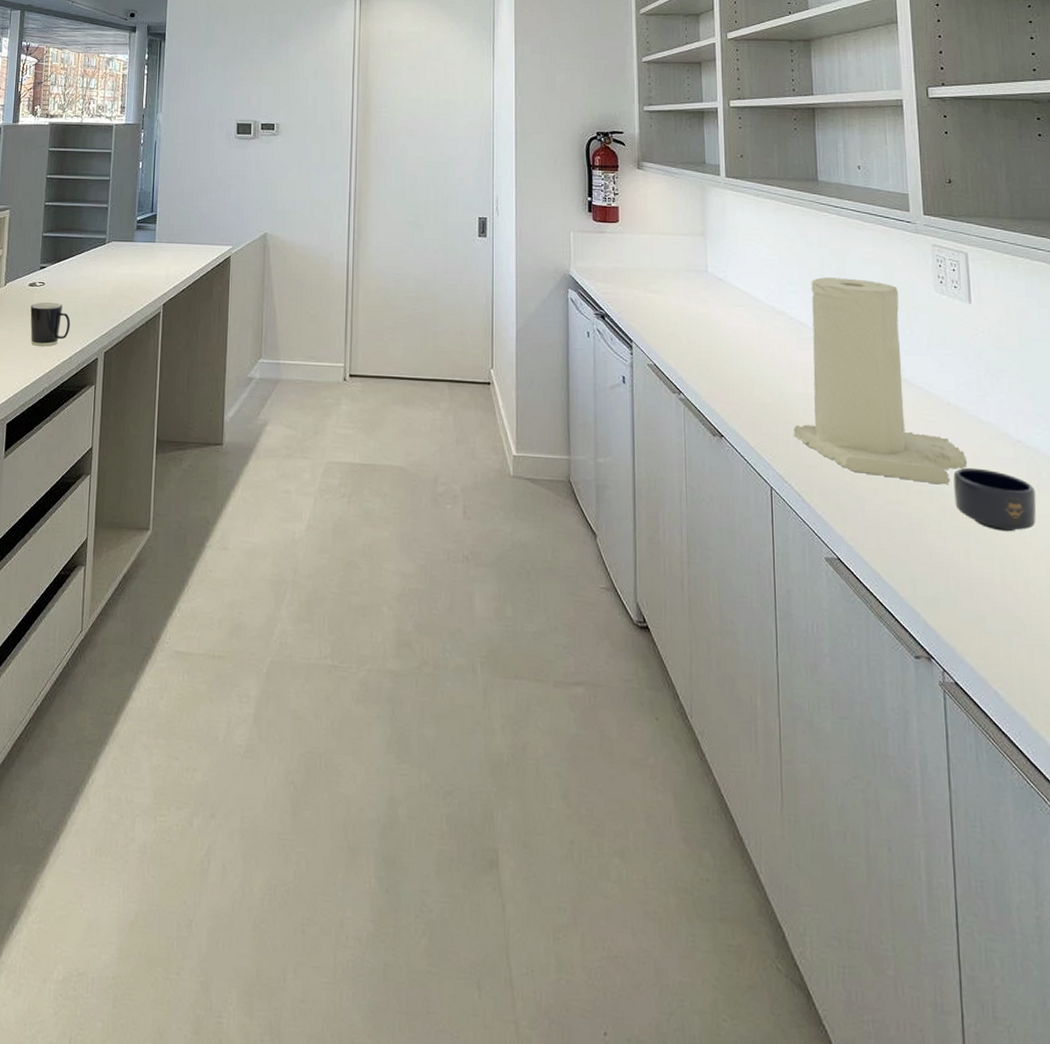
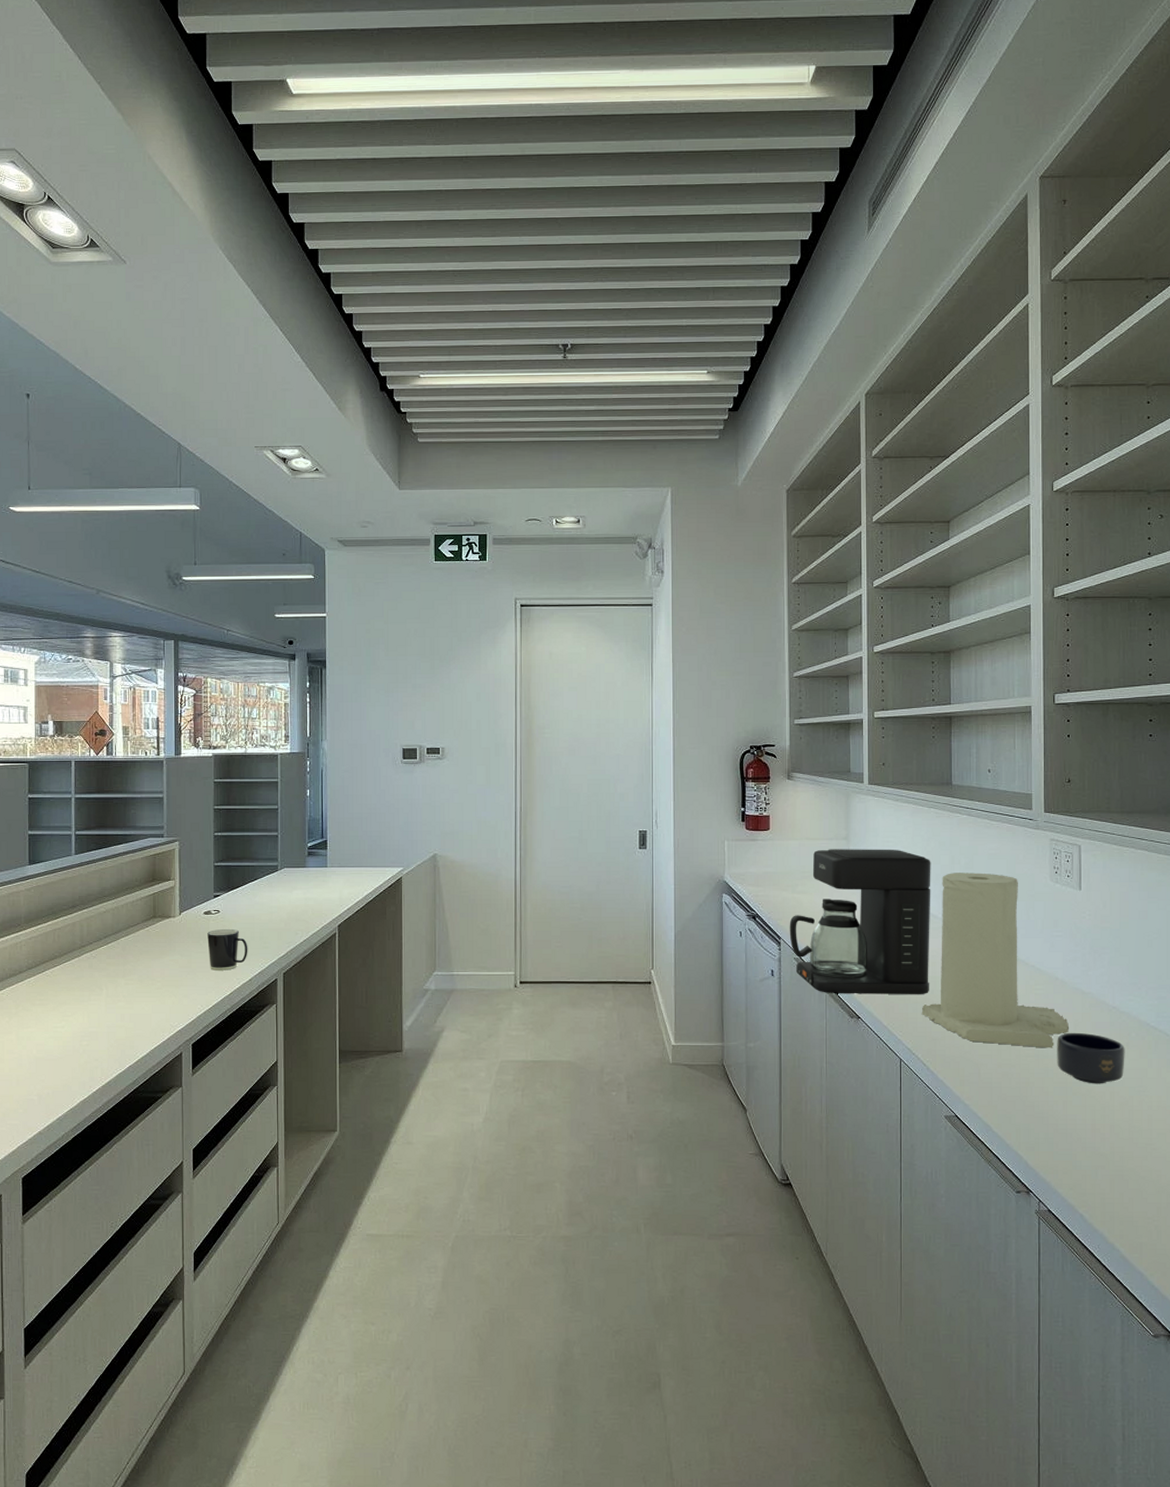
coffee maker: none [641,245,801,413] -> present [789,849,931,994]

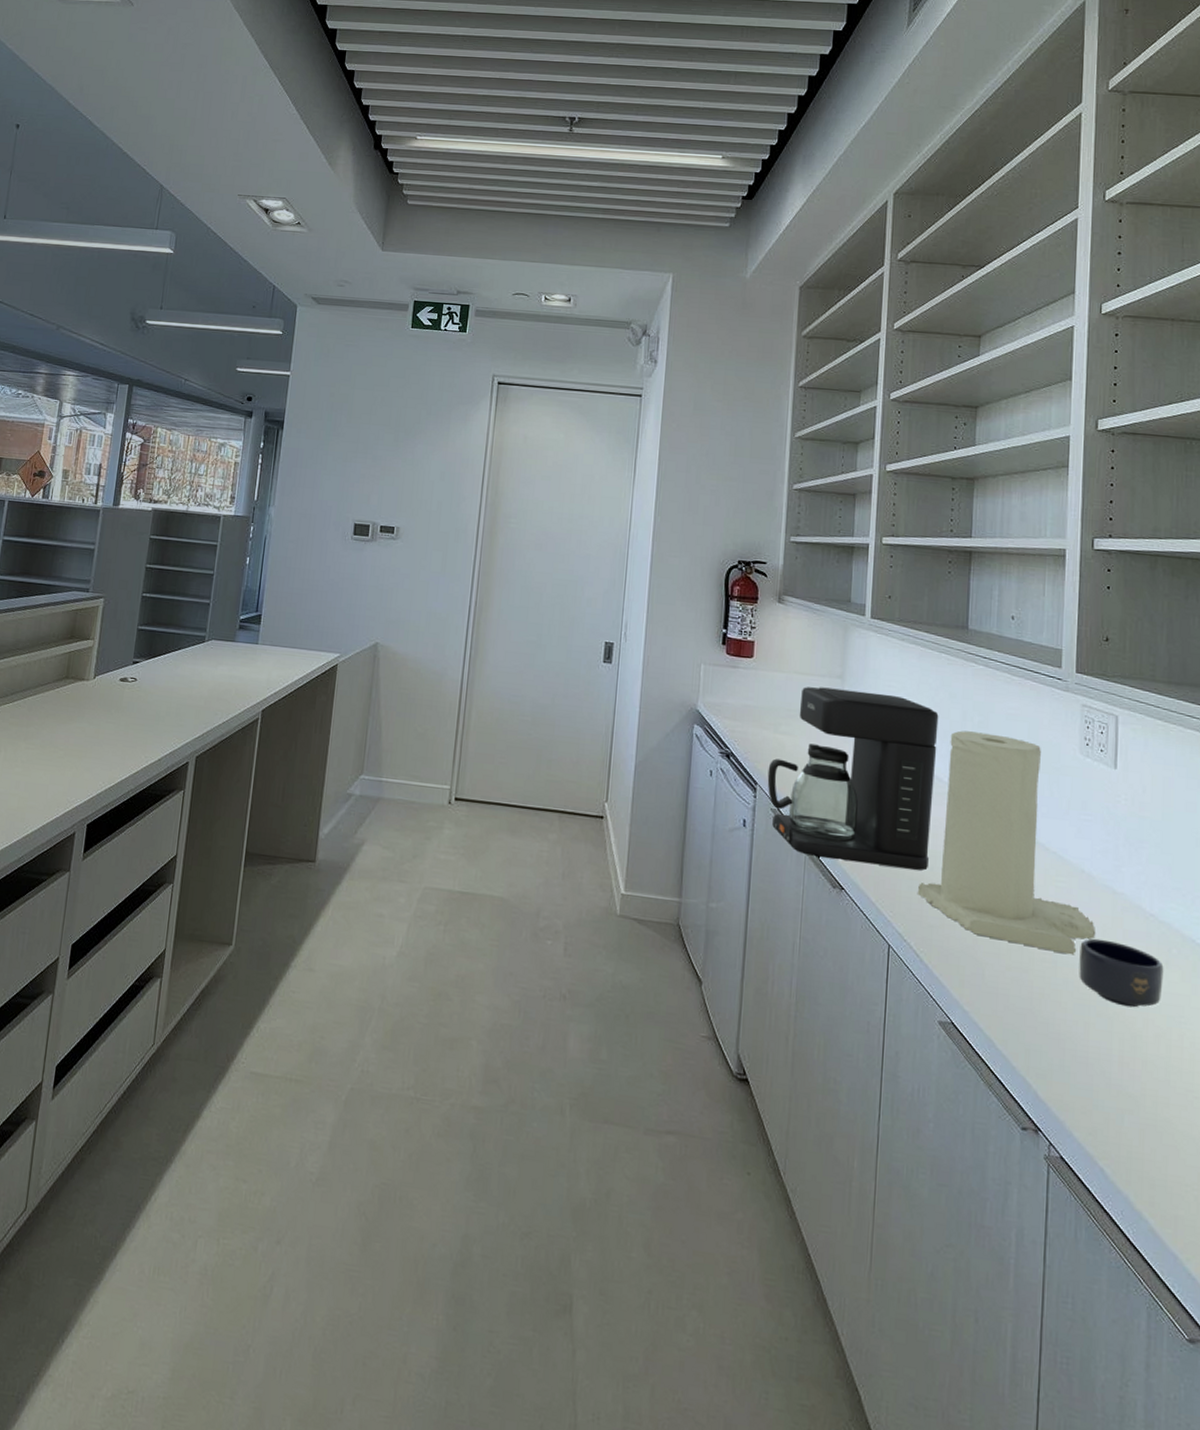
mug: present [207,928,248,970] -> none [118,699,162,746]

